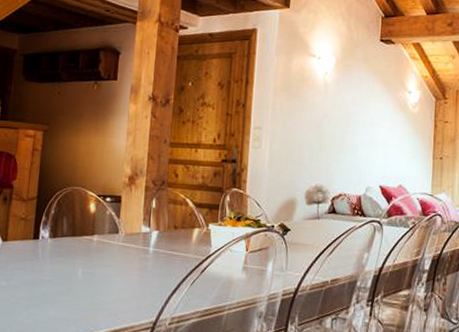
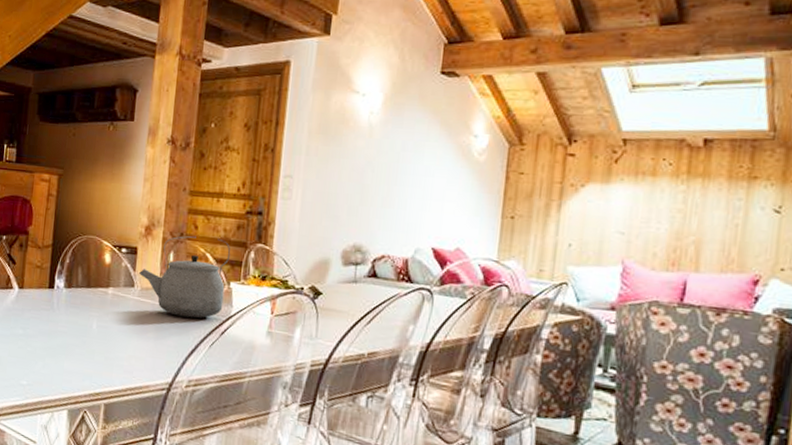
tea kettle: none [123,184,209,259] -> present [139,236,231,319]

